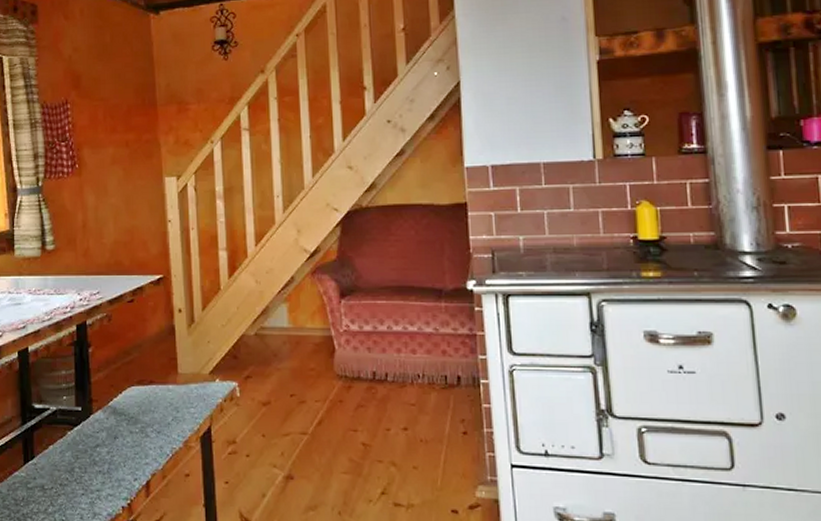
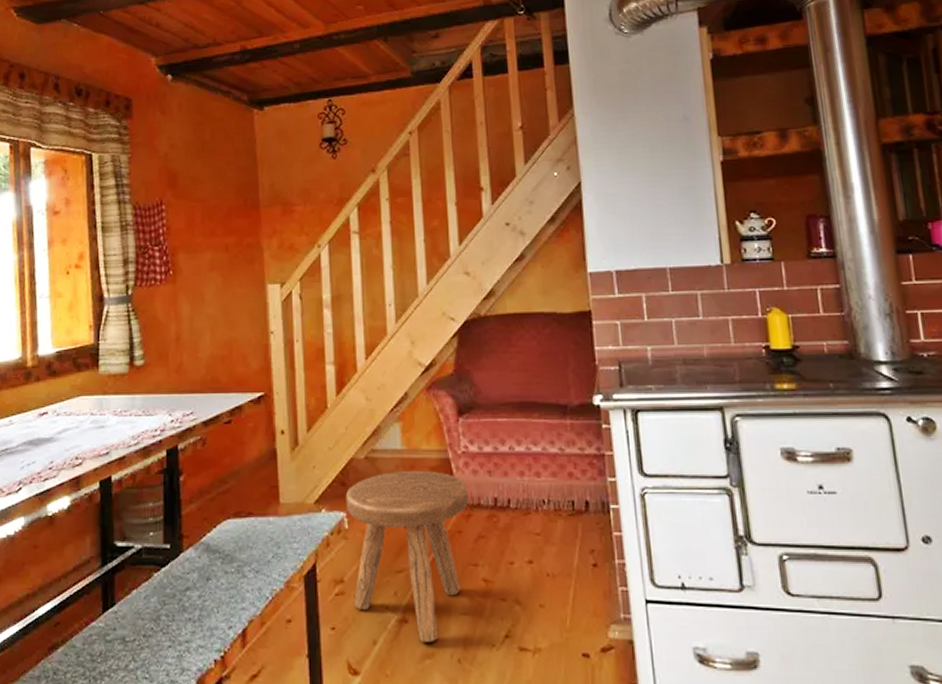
stool: none [237,346,350,497] -> present [345,470,469,642]

